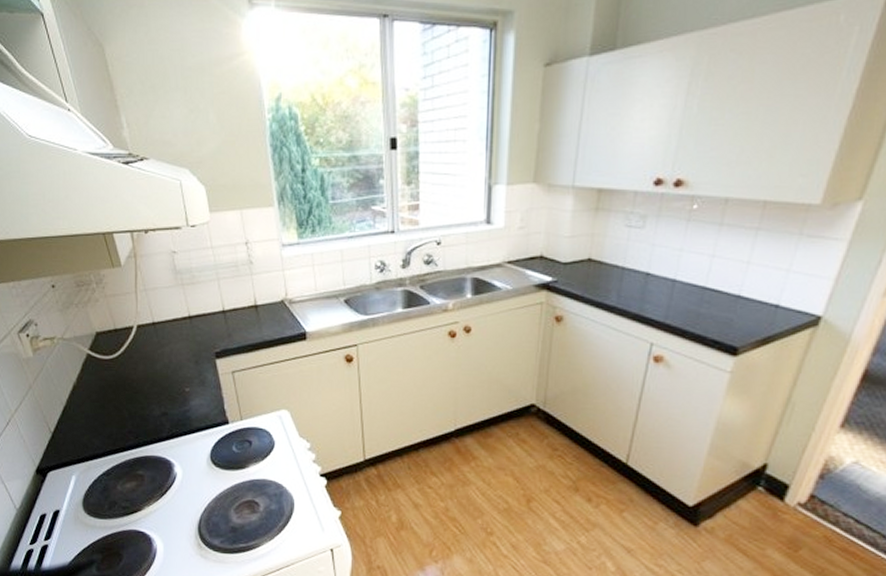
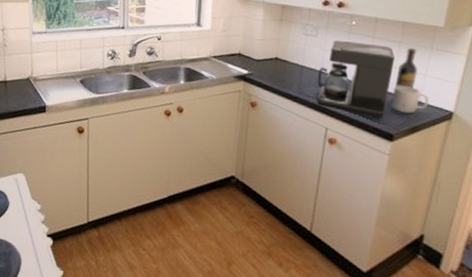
coffee maker: none [640,232,749,328] -> present [317,41,395,118]
mug: none [738,285,792,321] -> present [391,85,430,114]
wine bottle: none [744,235,779,288] -> present [394,47,418,88]

